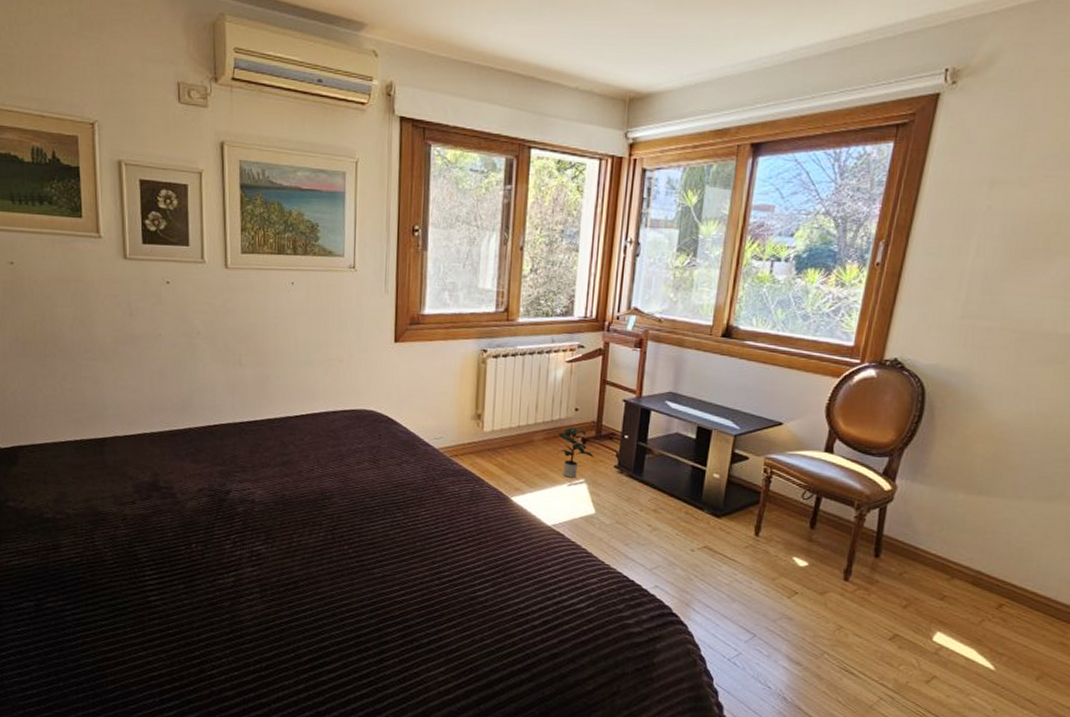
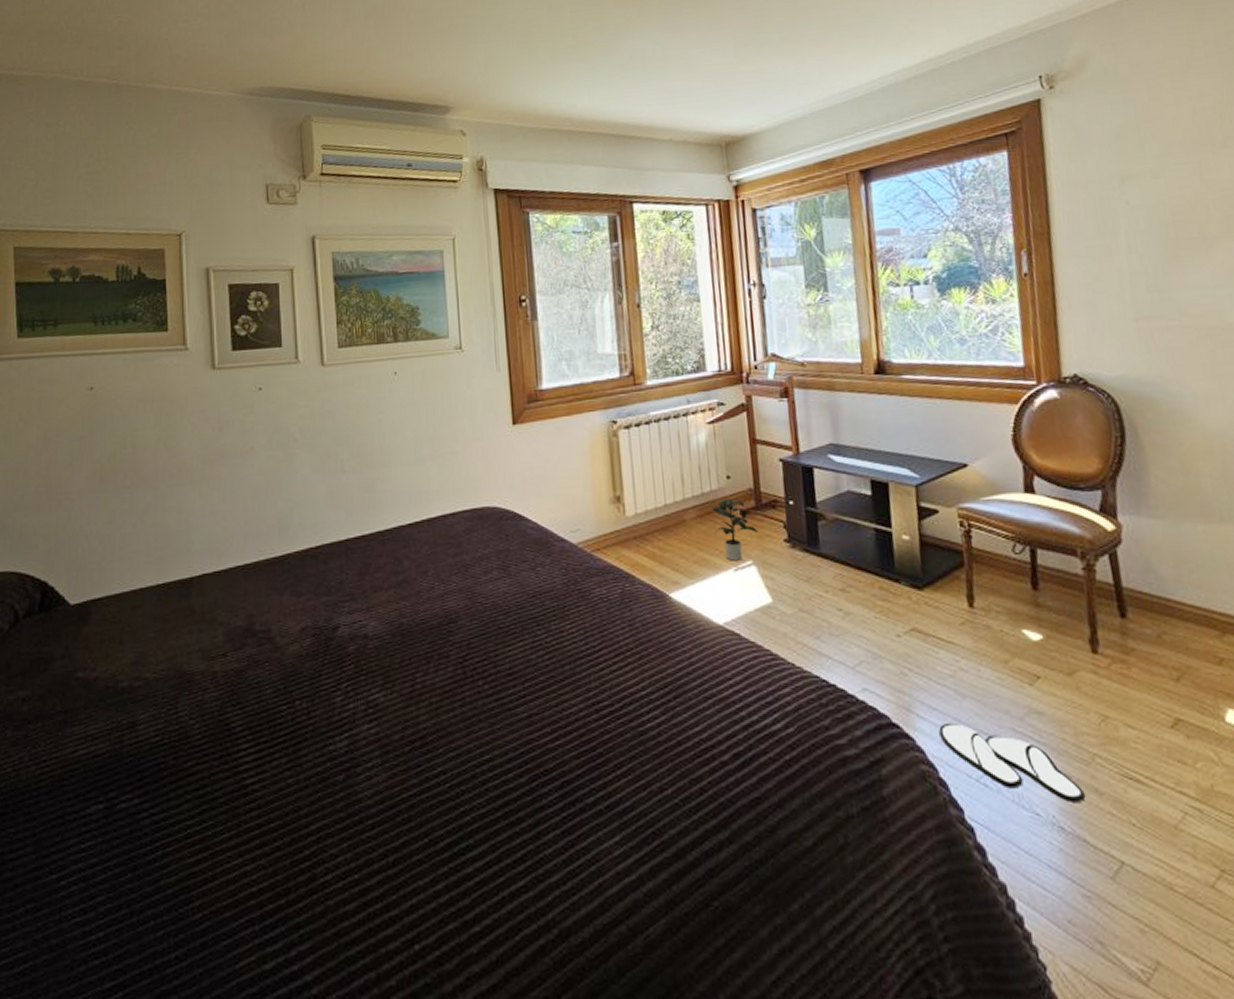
slippers: none [708,617,809,682] -> present [939,722,1086,802]

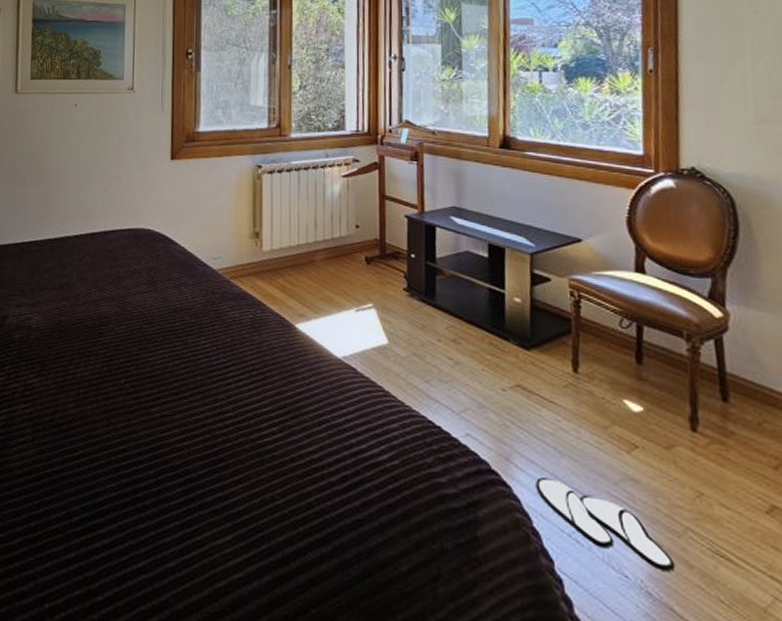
potted plant: present [712,498,757,561] -> none [340,245,380,303]

